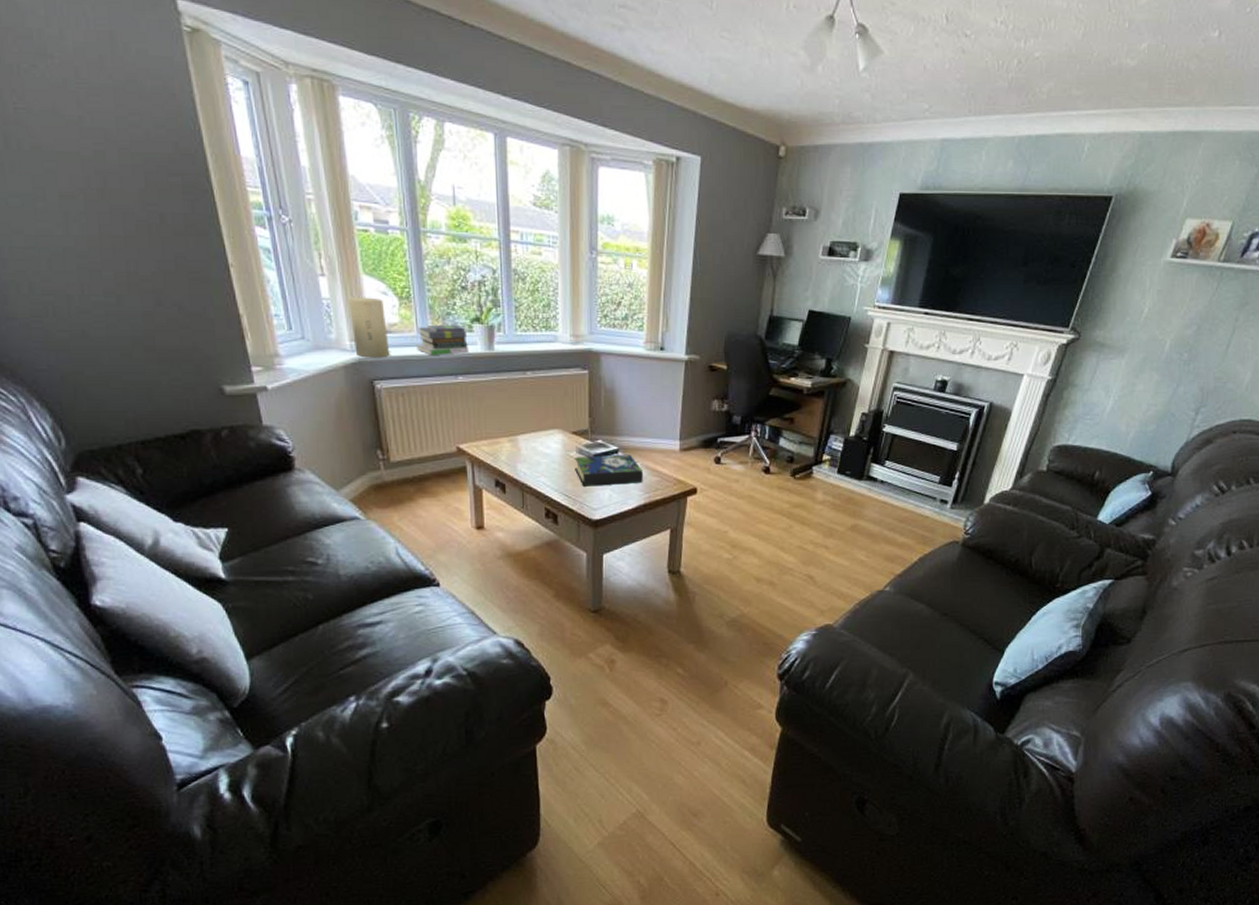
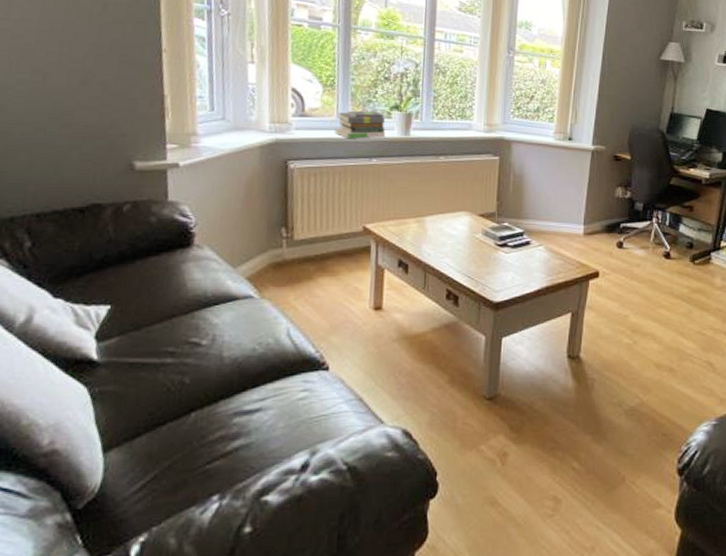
candle: present [348,297,390,358] -> none [273,83,308,140]
book: present [575,454,643,487] -> none [479,237,546,268]

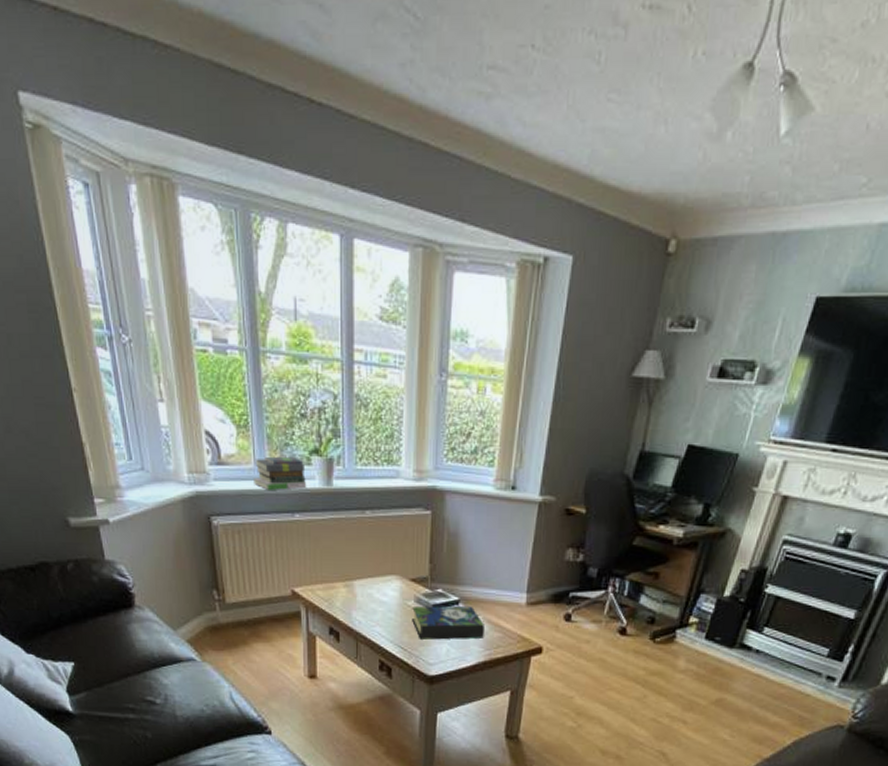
book: none [479,237,546,268] -> present [412,605,484,640]

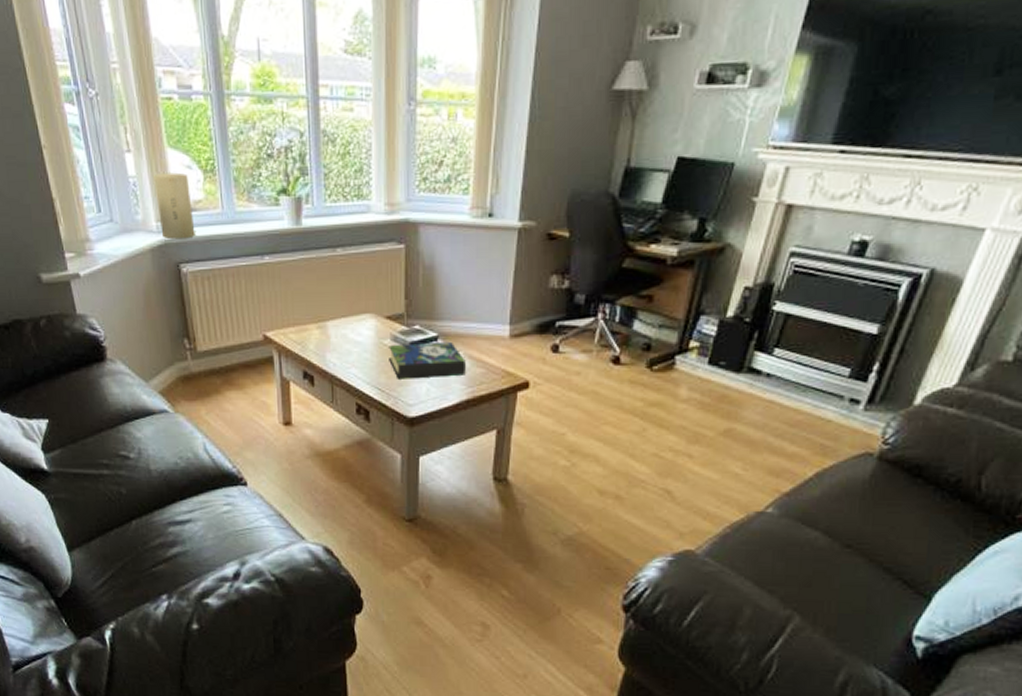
candle: none [186,425,227,492] -> present [154,172,195,240]
books: present [254,456,306,490] -> none [222,198,275,234]

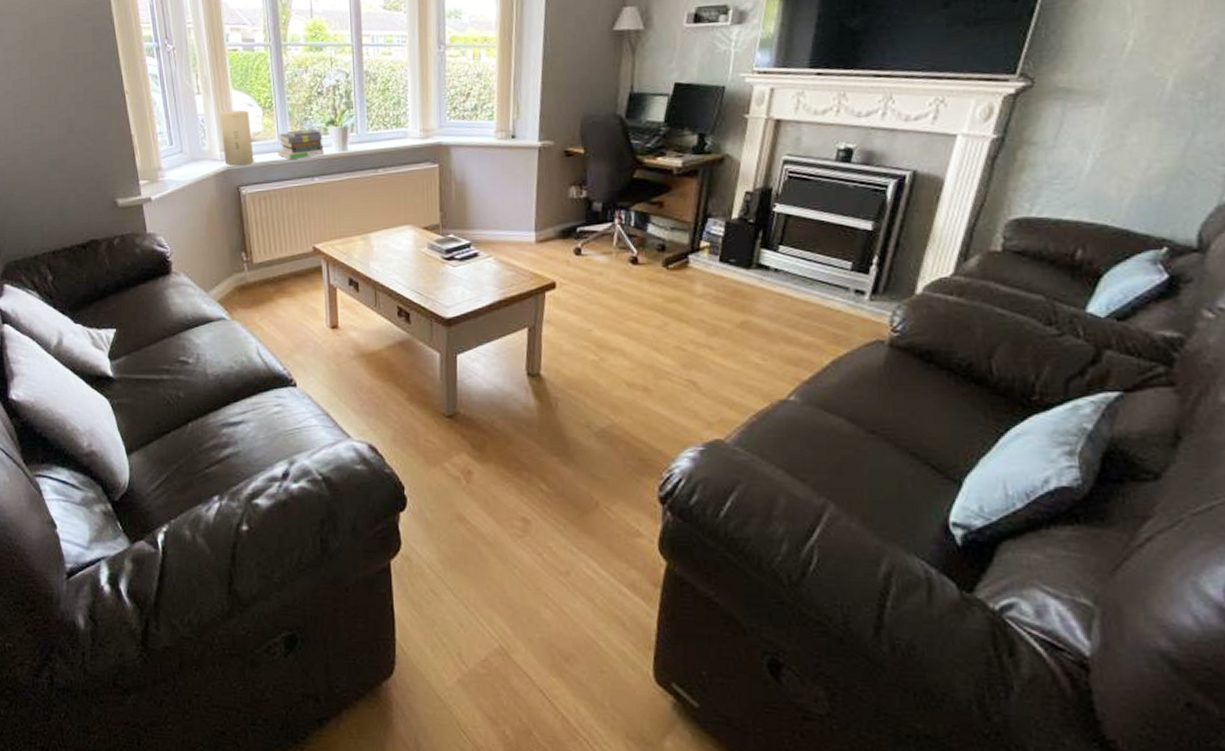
books: none [222,198,275,234] -> present [278,128,324,160]
book: present [389,341,466,379] -> none [426,248,497,283]

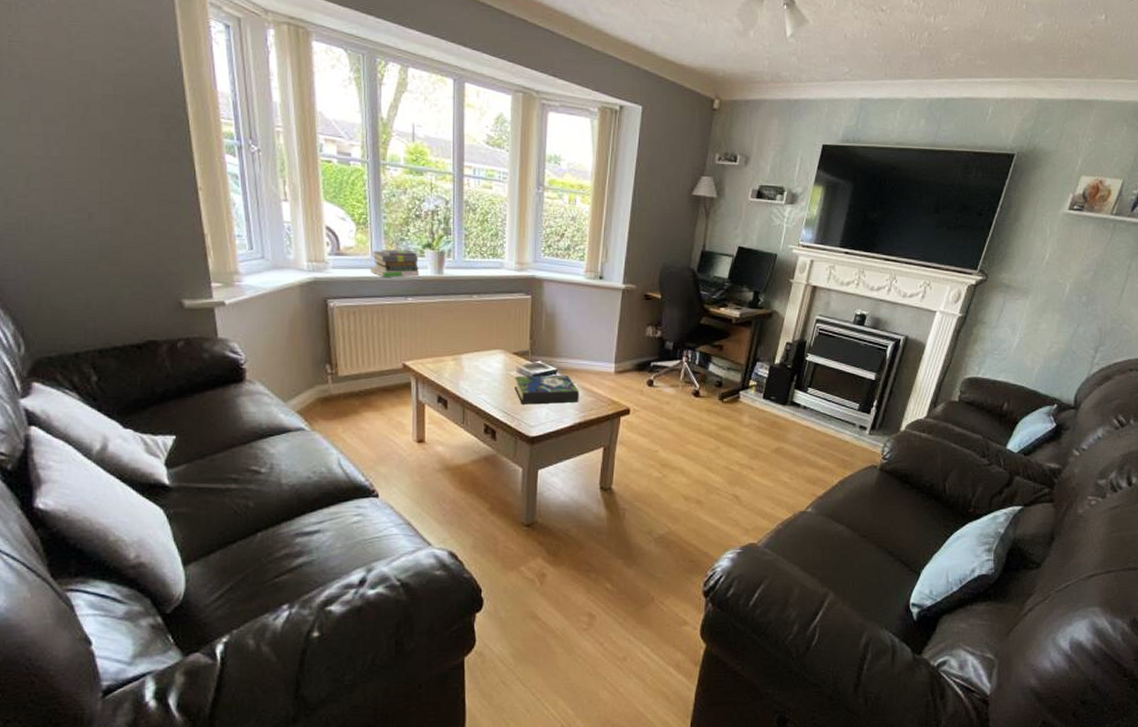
candle: present [219,110,254,166] -> none [308,221,345,278]
book: none [426,248,497,283] -> present [515,375,579,405]

